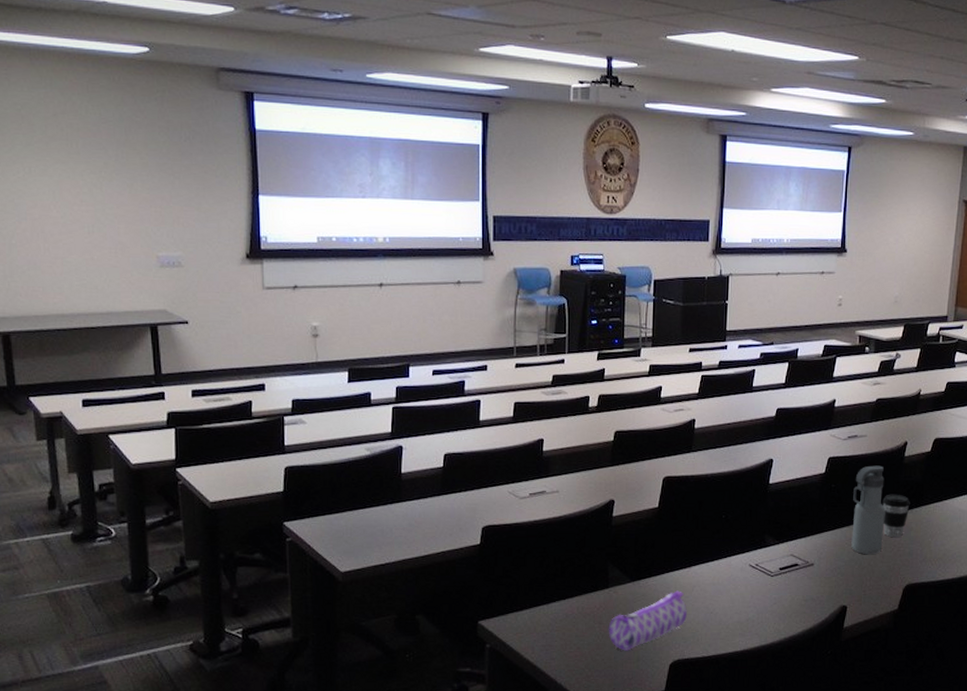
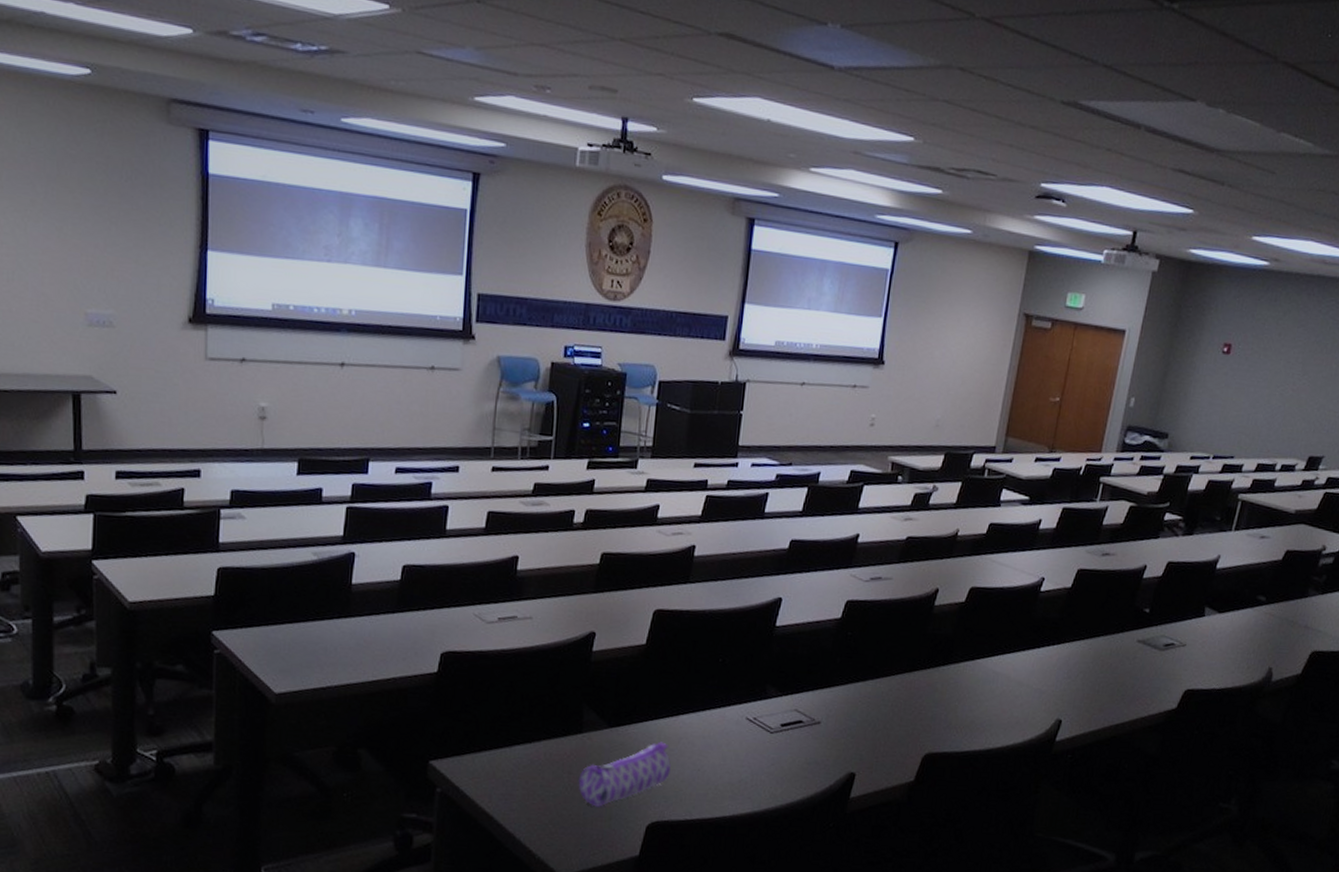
water bottle: present [851,465,886,554] -> none [865,613,910,716]
coffee cup: present [882,494,910,537] -> none [903,647,937,698]

